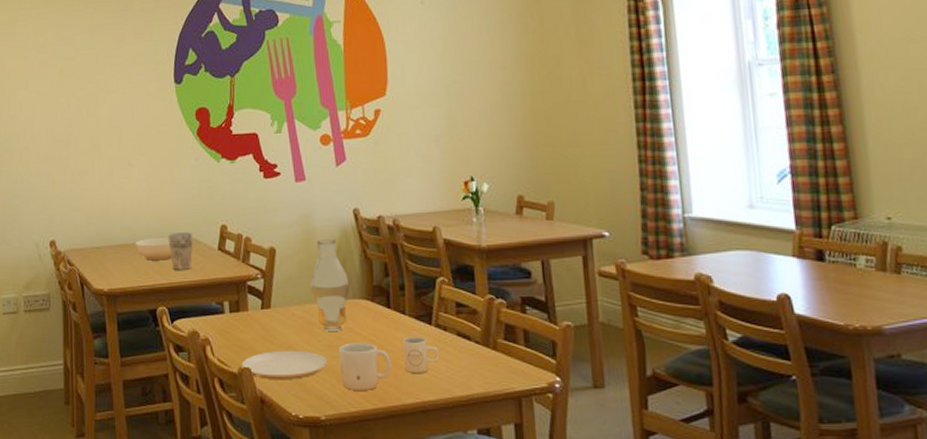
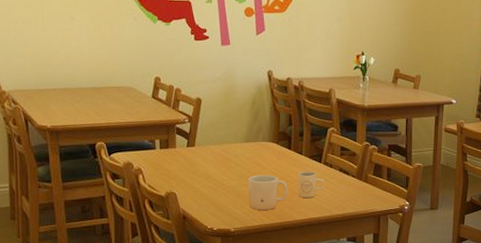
bowl: present [135,237,171,261] -> none [76,84,110,104]
cup: present [168,232,193,270] -> none [107,81,130,113]
plate: present [241,350,328,381] -> none [168,179,239,202]
vase: present [309,238,350,332] -> none [228,93,260,166]

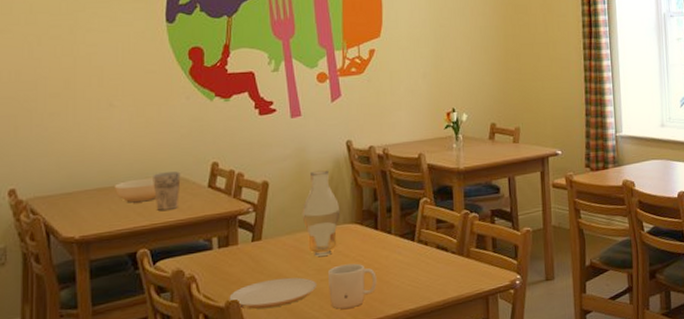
bowl: none [76,84,110,104] -> present [114,177,156,203]
cup: none [107,81,130,113] -> present [153,171,181,211]
plate: none [168,179,239,202] -> present [229,277,318,309]
vase: none [228,93,260,166] -> present [302,169,341,257]
mug: present [297,171,325,198] -> none [387,252,421,286]

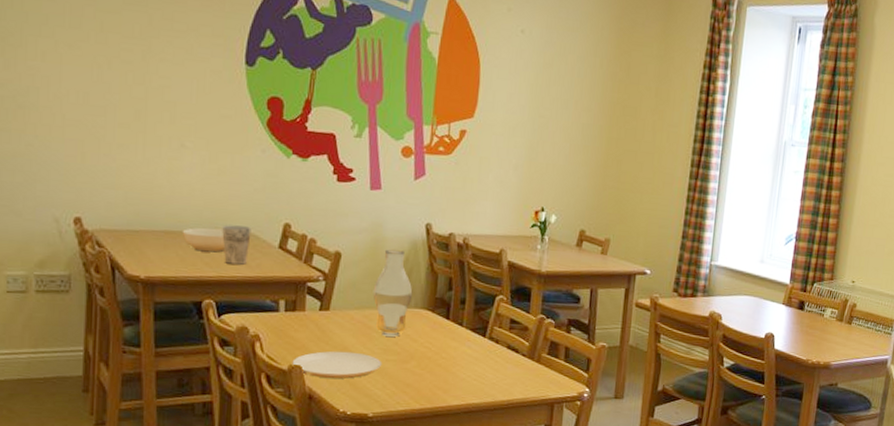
mug: present [327,263,377,309] -> none [393,348,443,392]

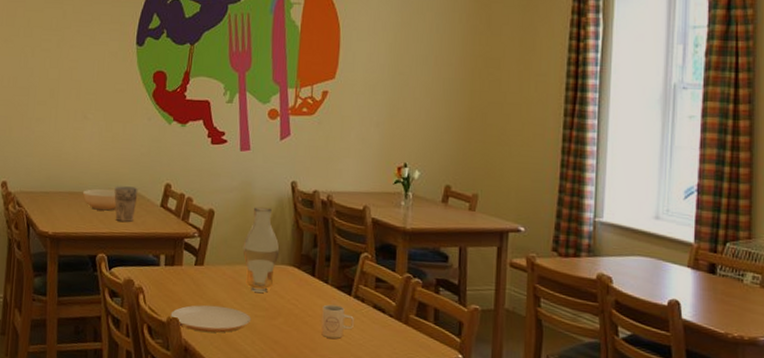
mug: none [454,346,489,379] -> present [320,304,355,339]

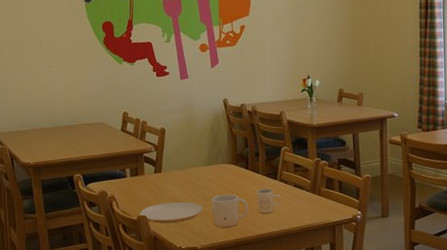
bowl: present [82,188,116,211] -> none [54,122,84,140]
cup: present [114,186,138,222] -> none [81,118,102,146]
vase: present [242,206,280,293] -> none [191,121,220,188]
mug: none [261,304,310,350] -> present [210,194,248,227]

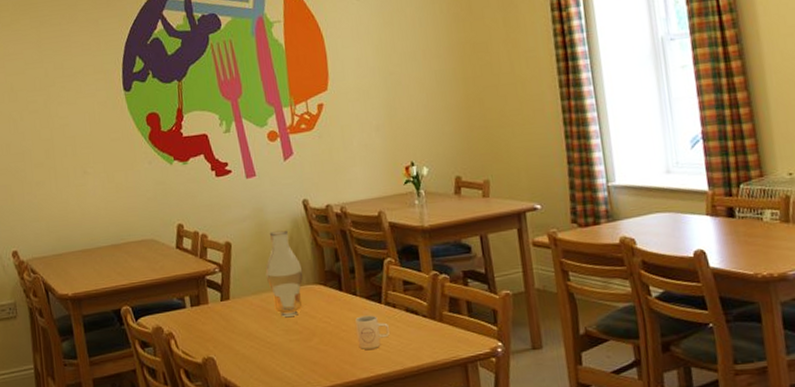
plate: present [140,201,204,224] -> none [205,337,287,367]
vase: none [191,121,220,188] -> present [265,229,303,318]
mug: present [210,194,248,227] -> none [295,324,346,370]

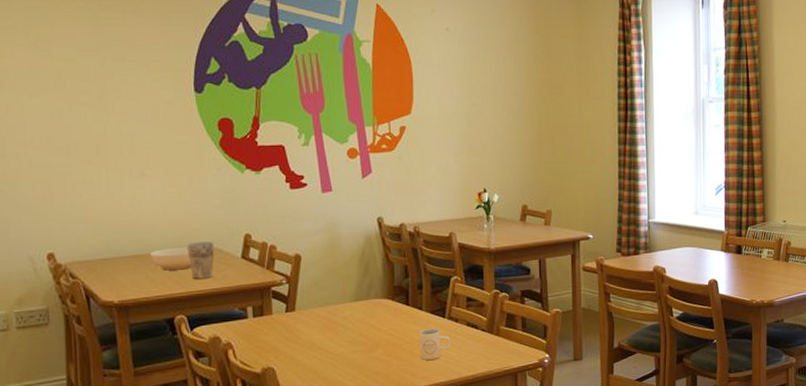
bowl: none [95,239,132,264] -> present [149,247,191,271]
cup: none [127,233,152,270] -> present [187,241,215,279]
vase: present [265,229,303,318] -> none [334,245,372,330]

